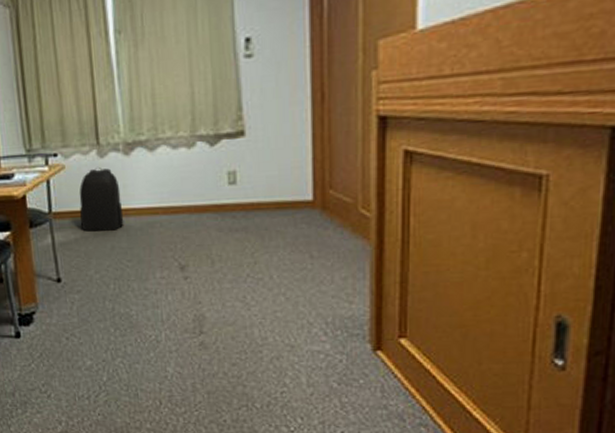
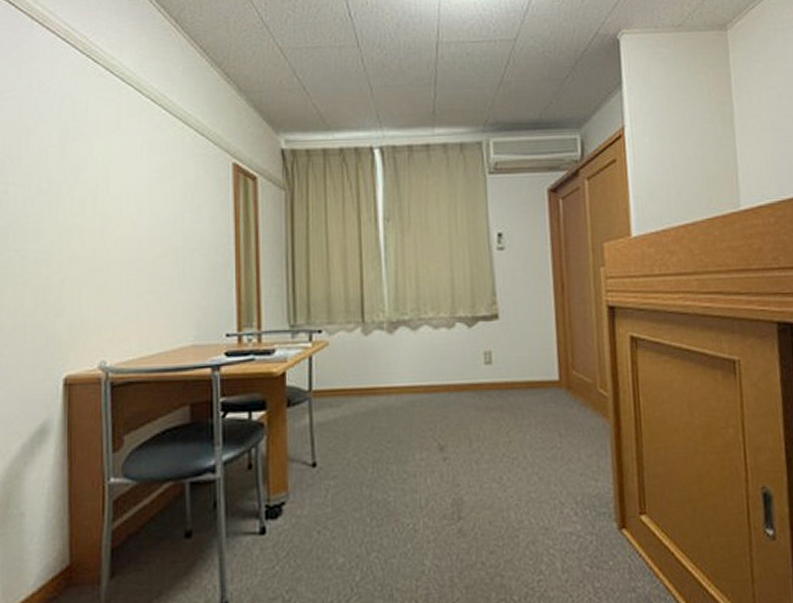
backpack: present [79,167,124,232] -> none [340,345,386,411]

